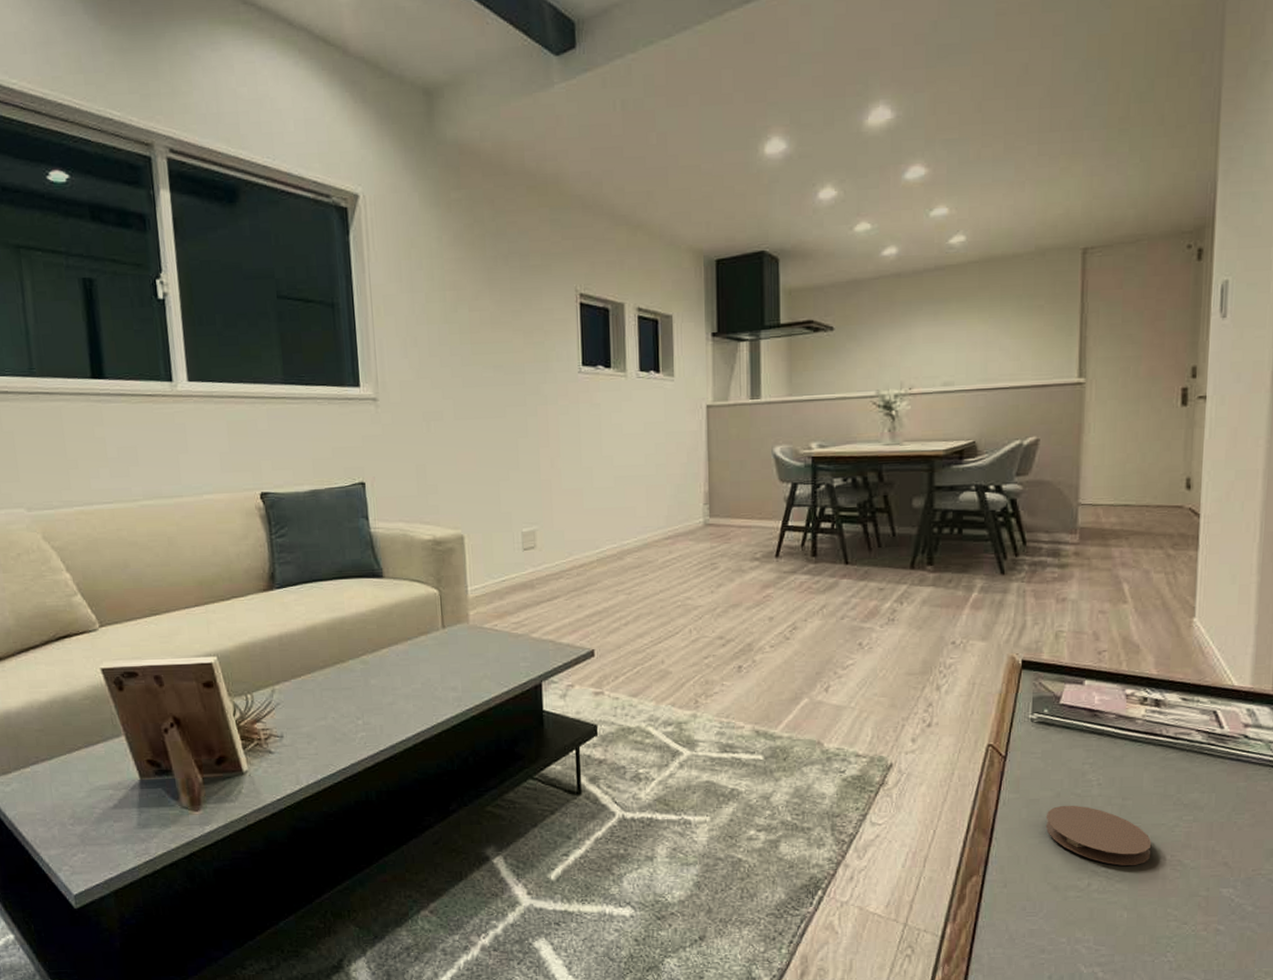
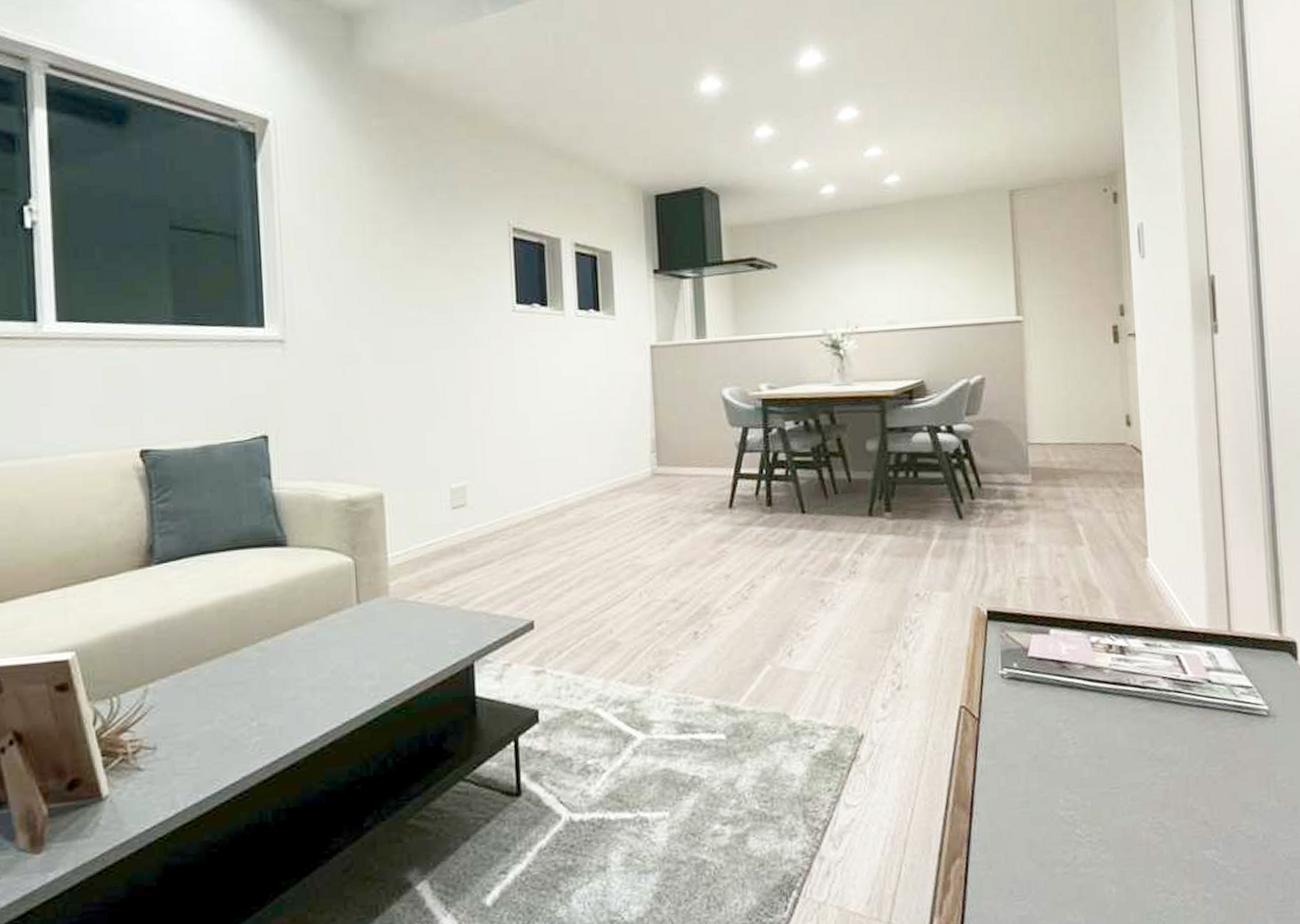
coaster: present [1045,805,1152,866] -> none [1025,768,1133,834]

